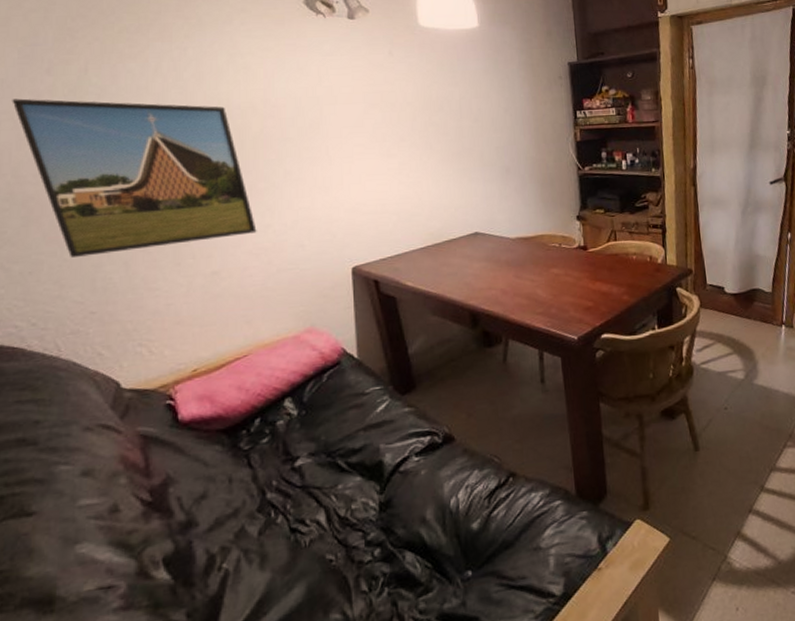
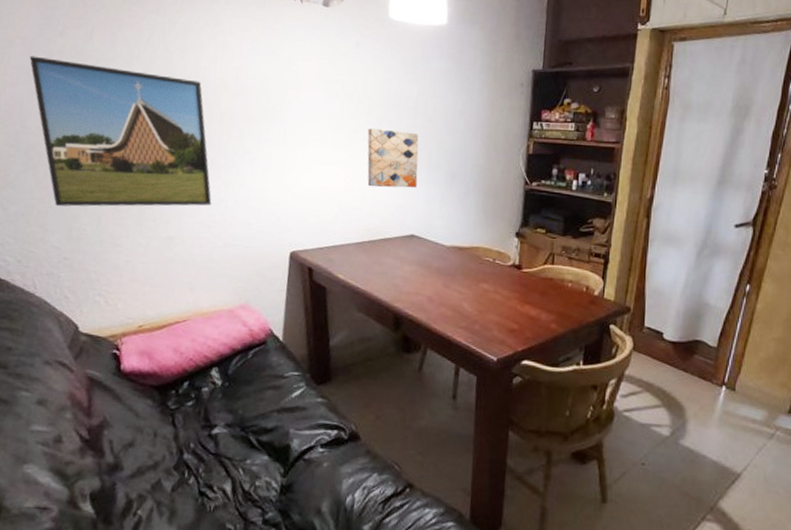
wall art: none [414,134,473,192] -> present [367,128,419,188]

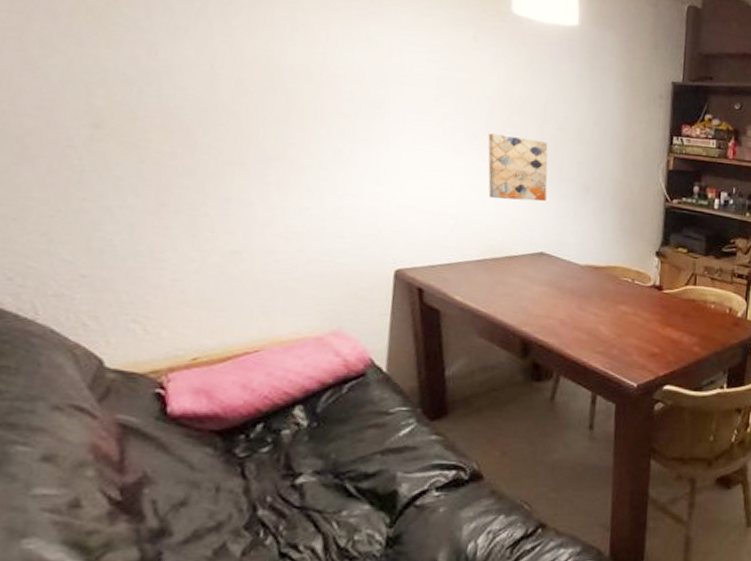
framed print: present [29,56,212,207] -> none [21,15,292,215]

